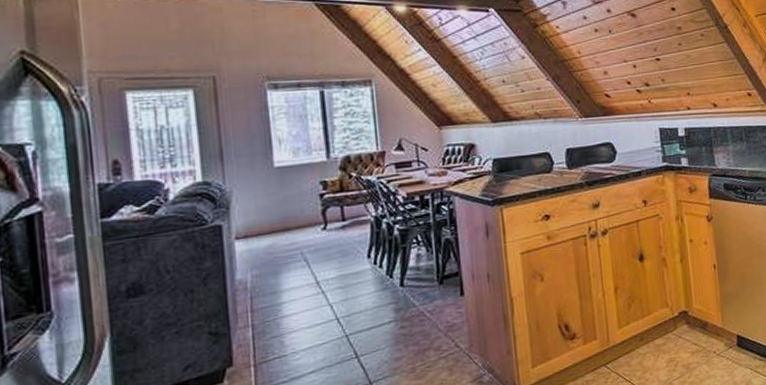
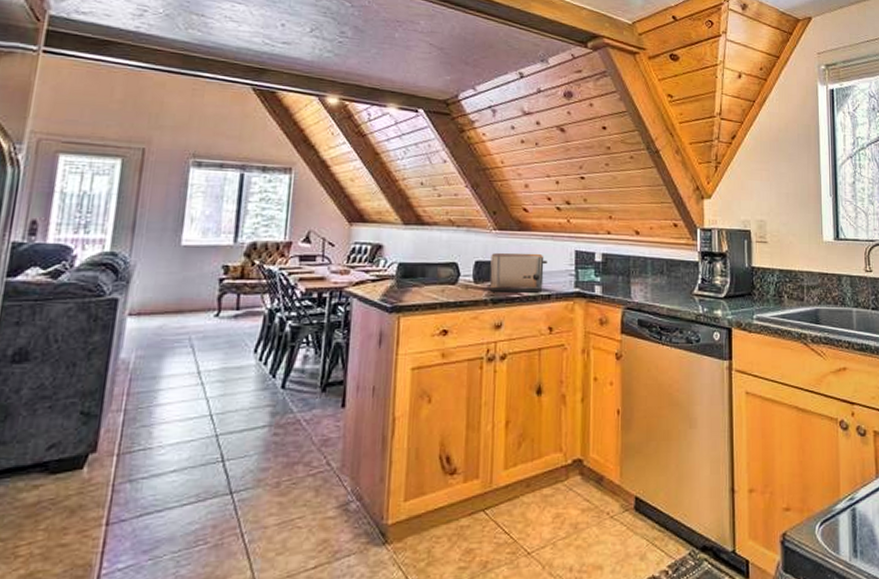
toaster: none [580,135,634,176] -> present [489,252,547,294]

